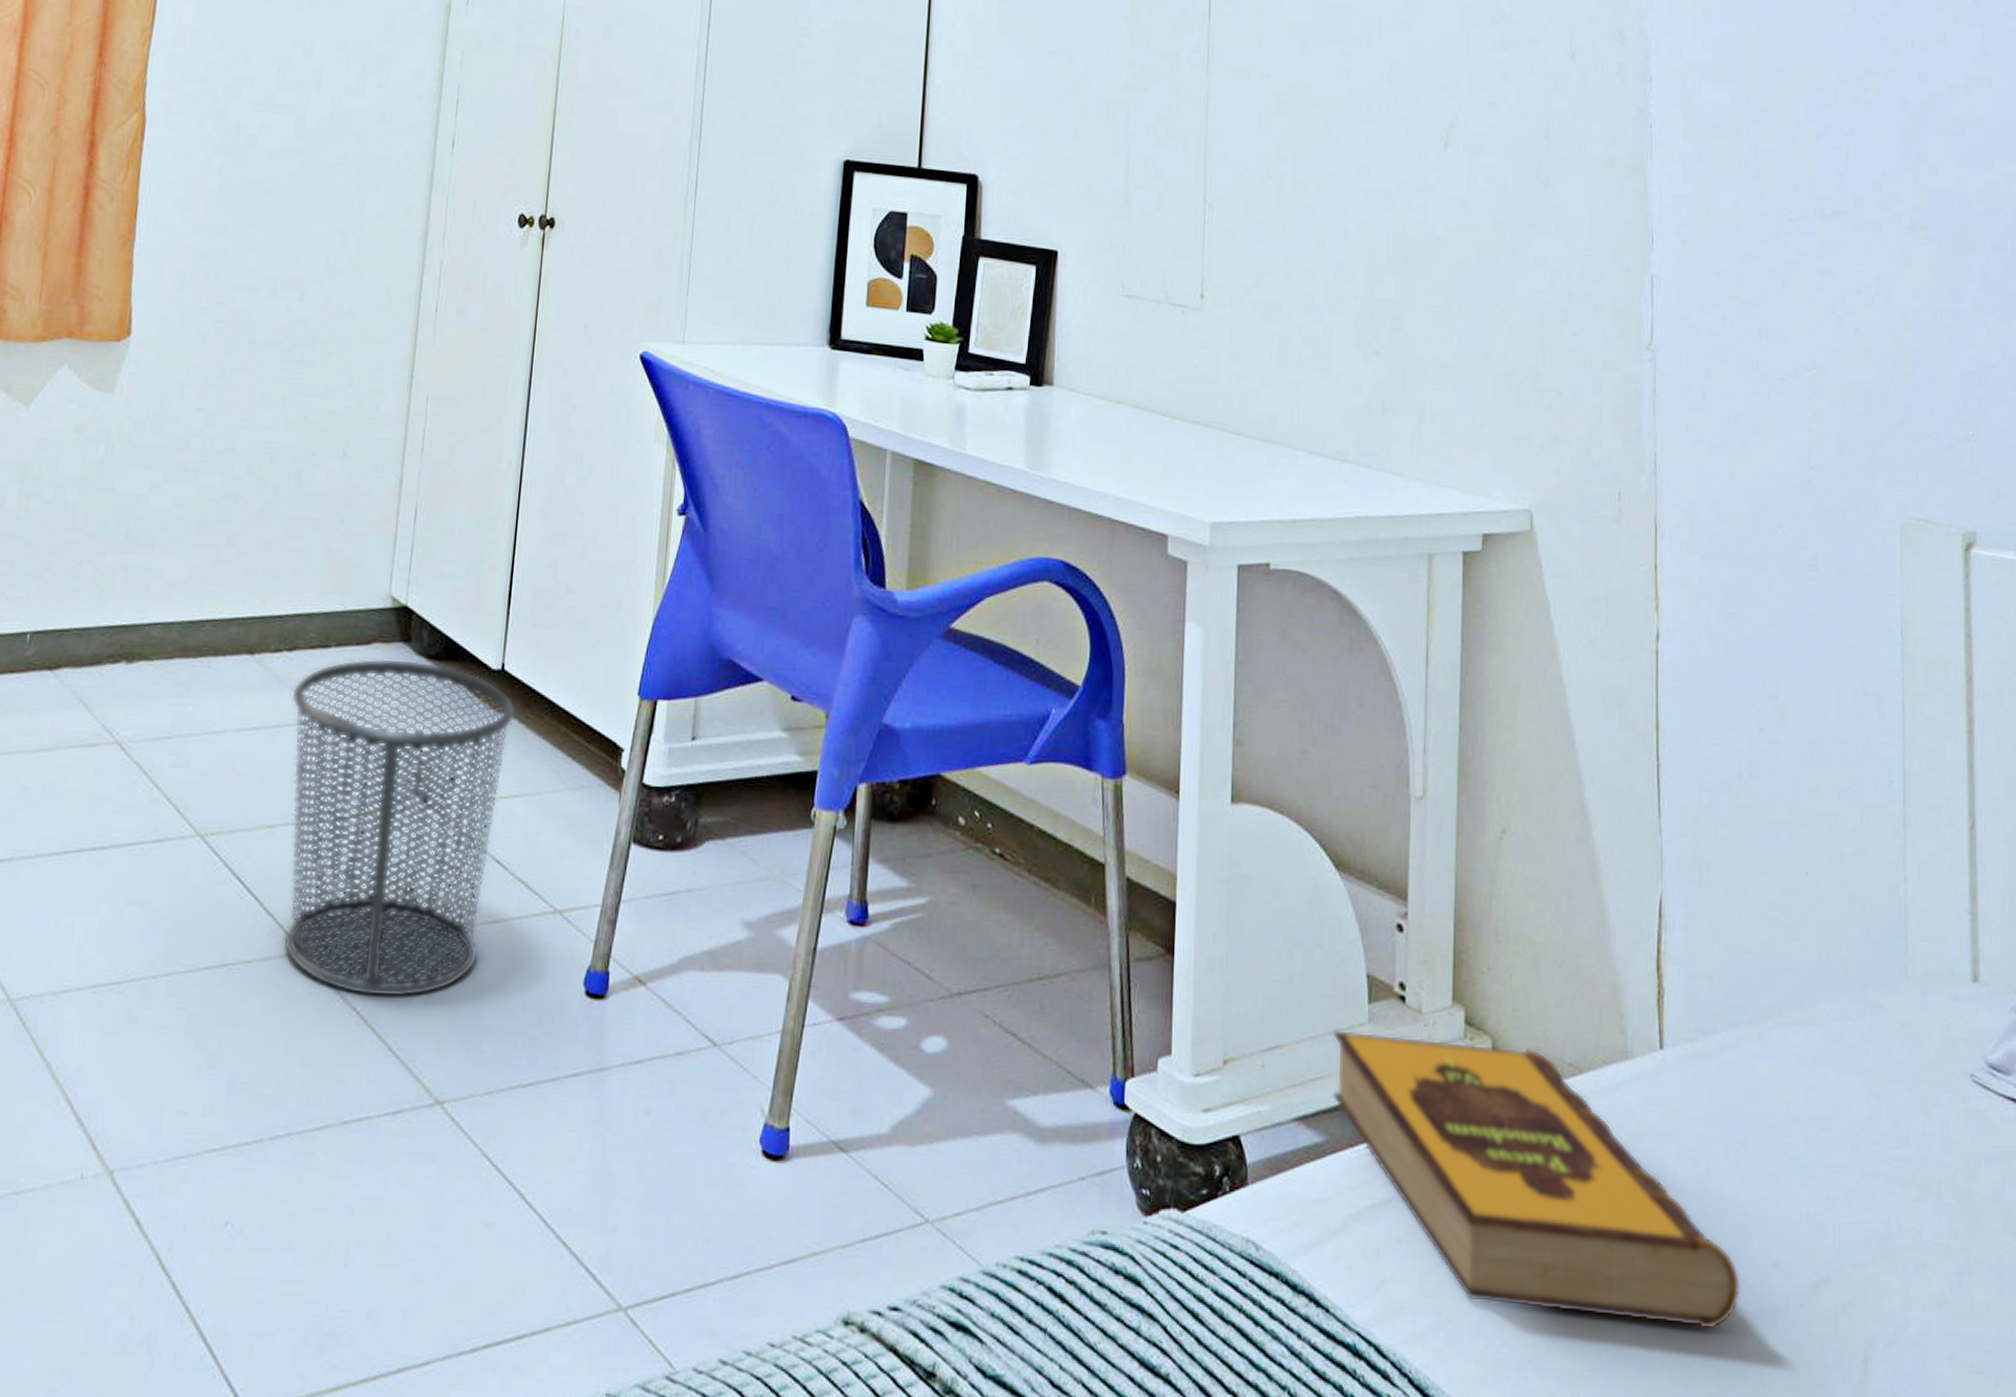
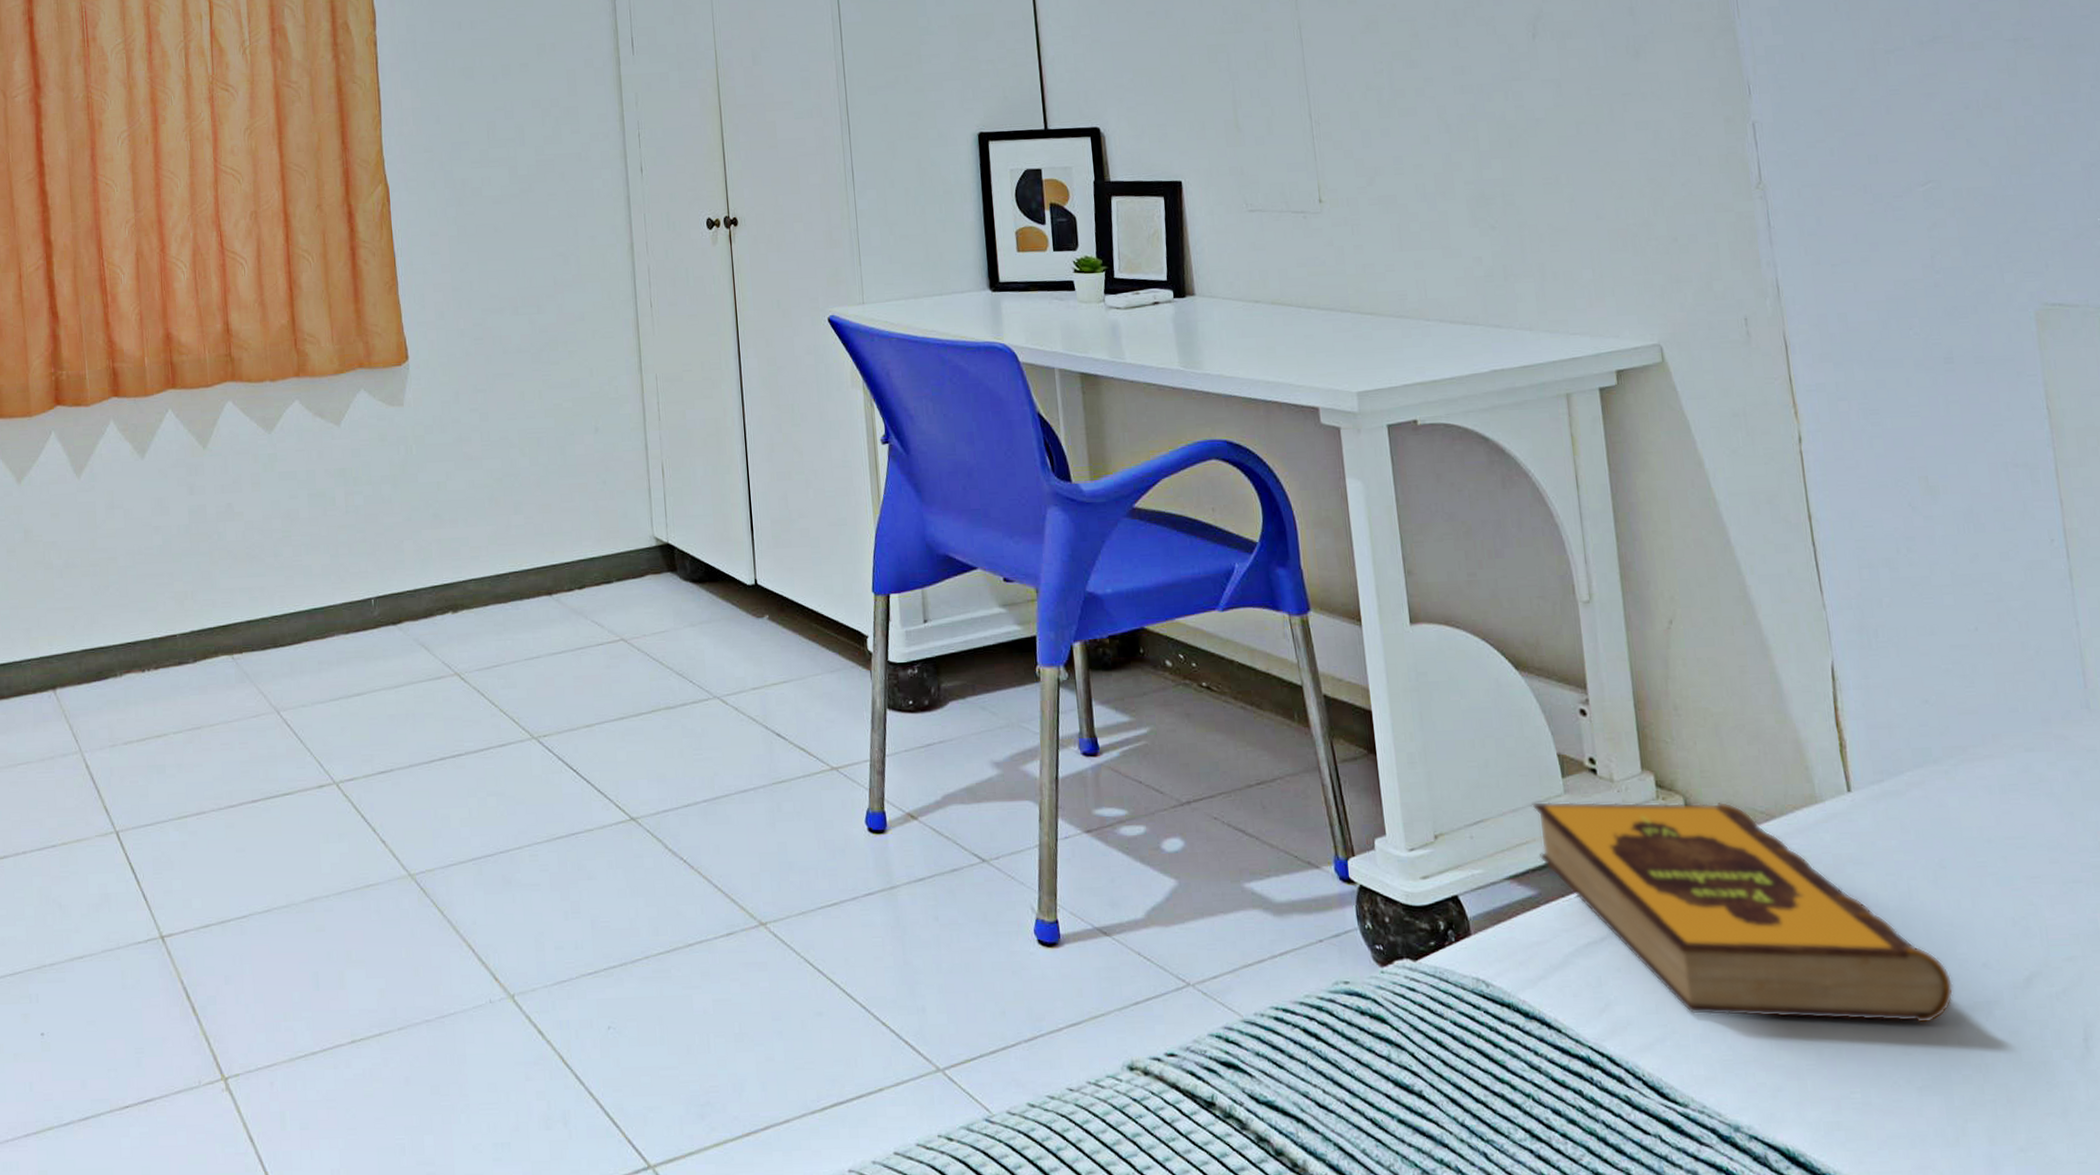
waste bin: present [283,658,516,998] -> none [588,584,775,848]

